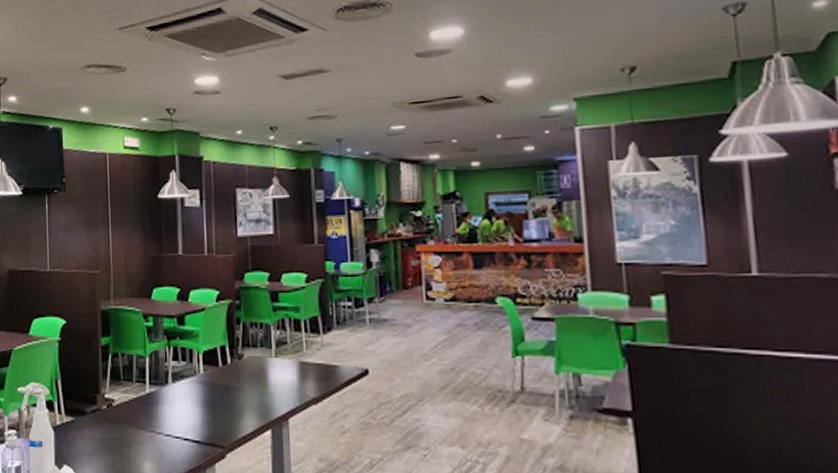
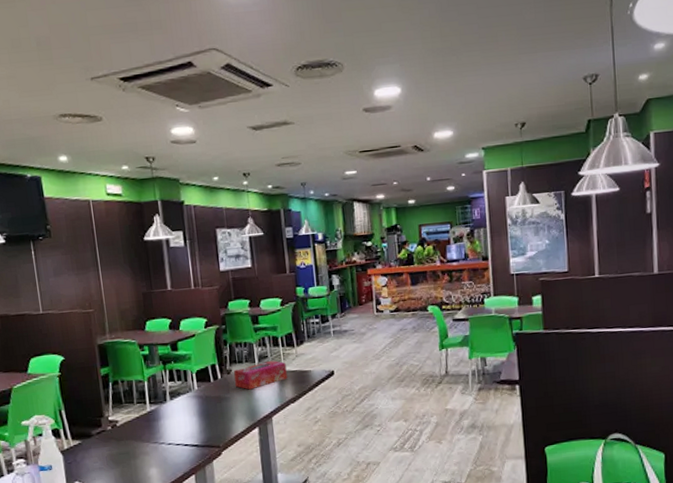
tissue box: none [245,347,310,381] -> present [233,360,288,390]

